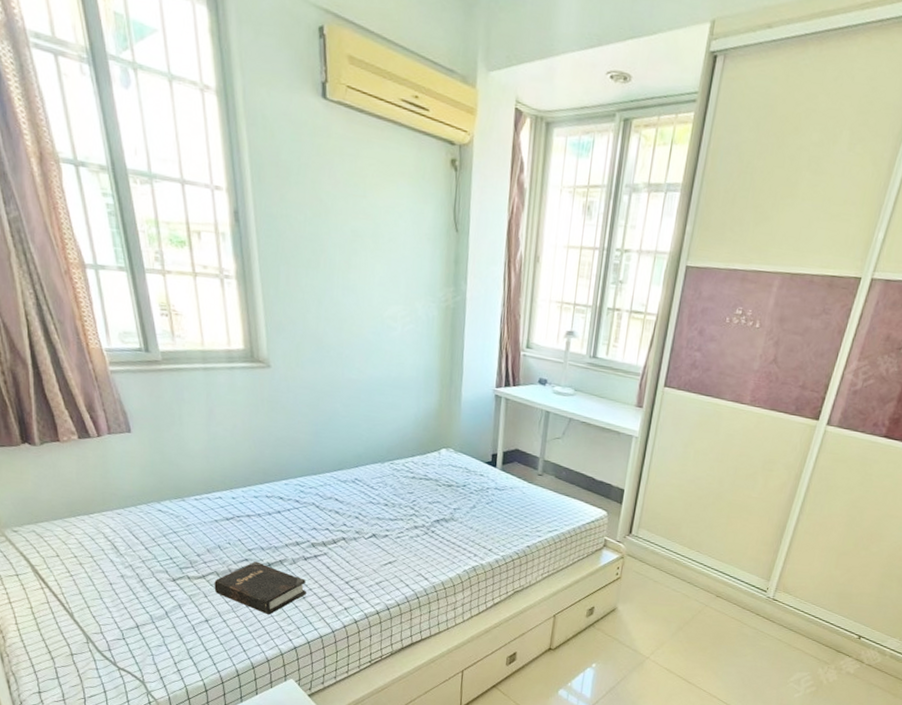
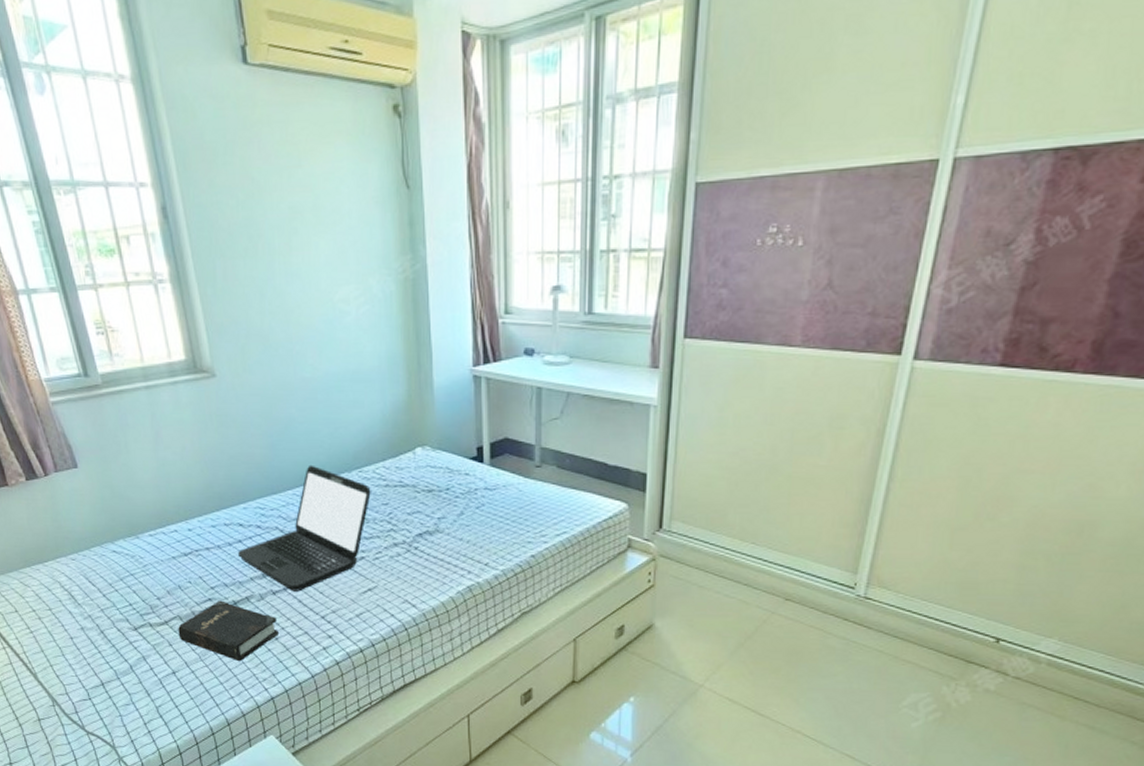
laptop: none [276,453,399,560] -> present [238,465,371,592]

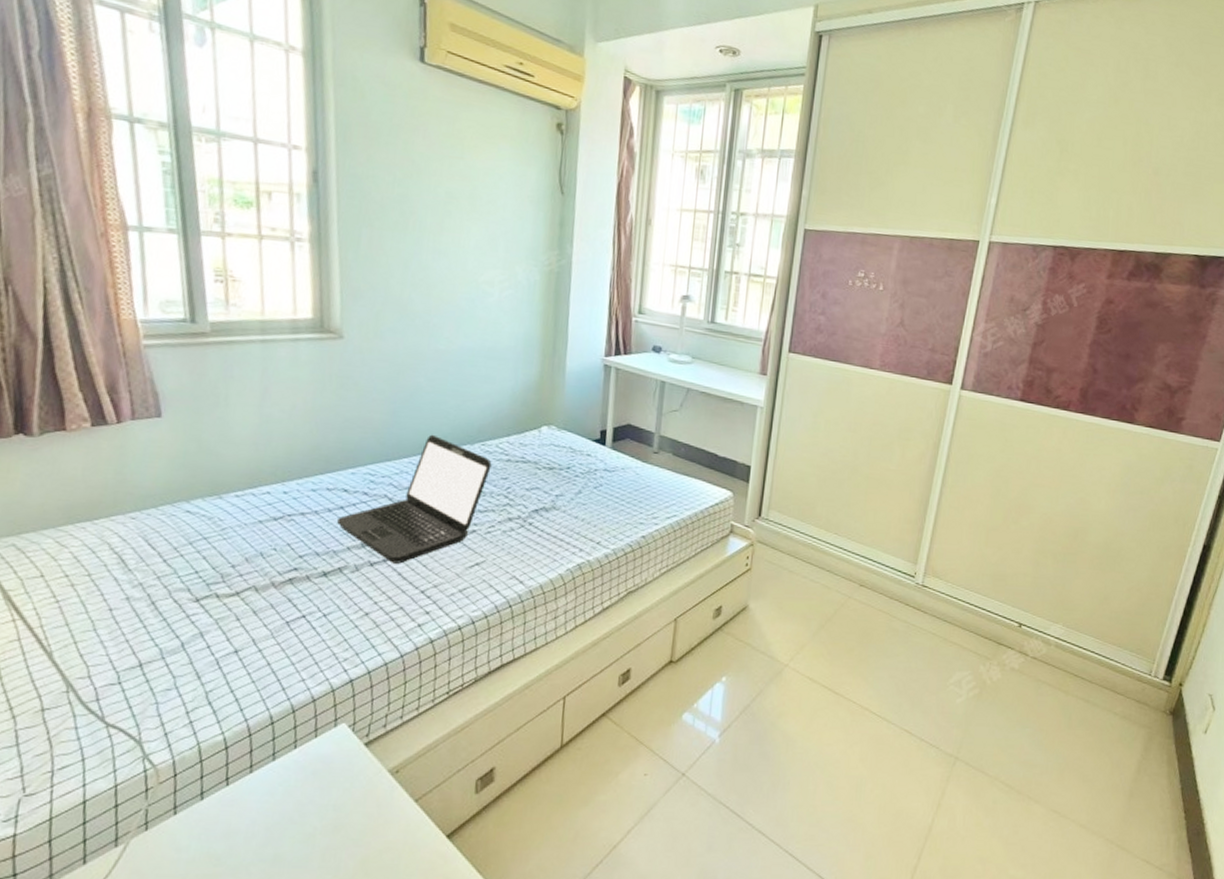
hardback book: present [178,600,279,661] -> none [250,570,370,638]

